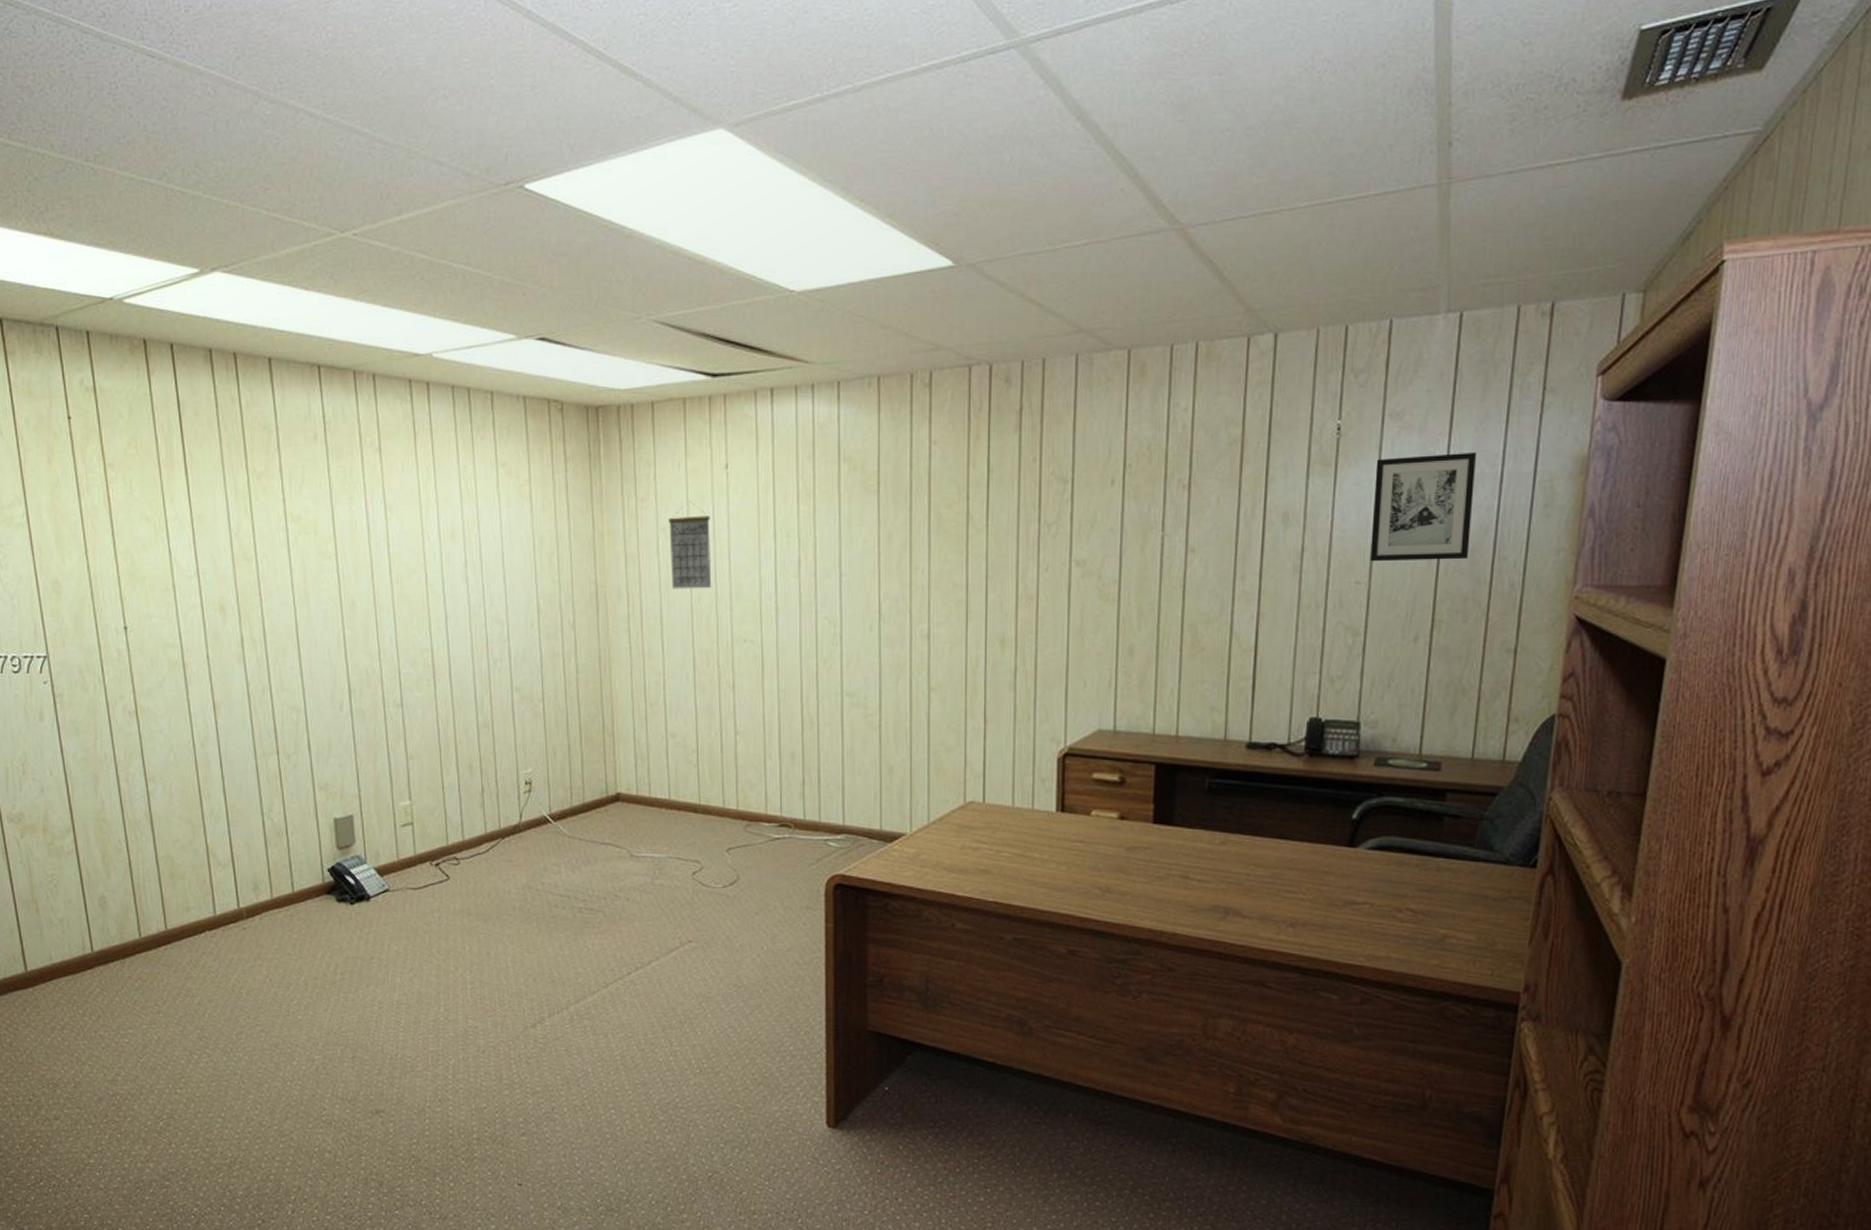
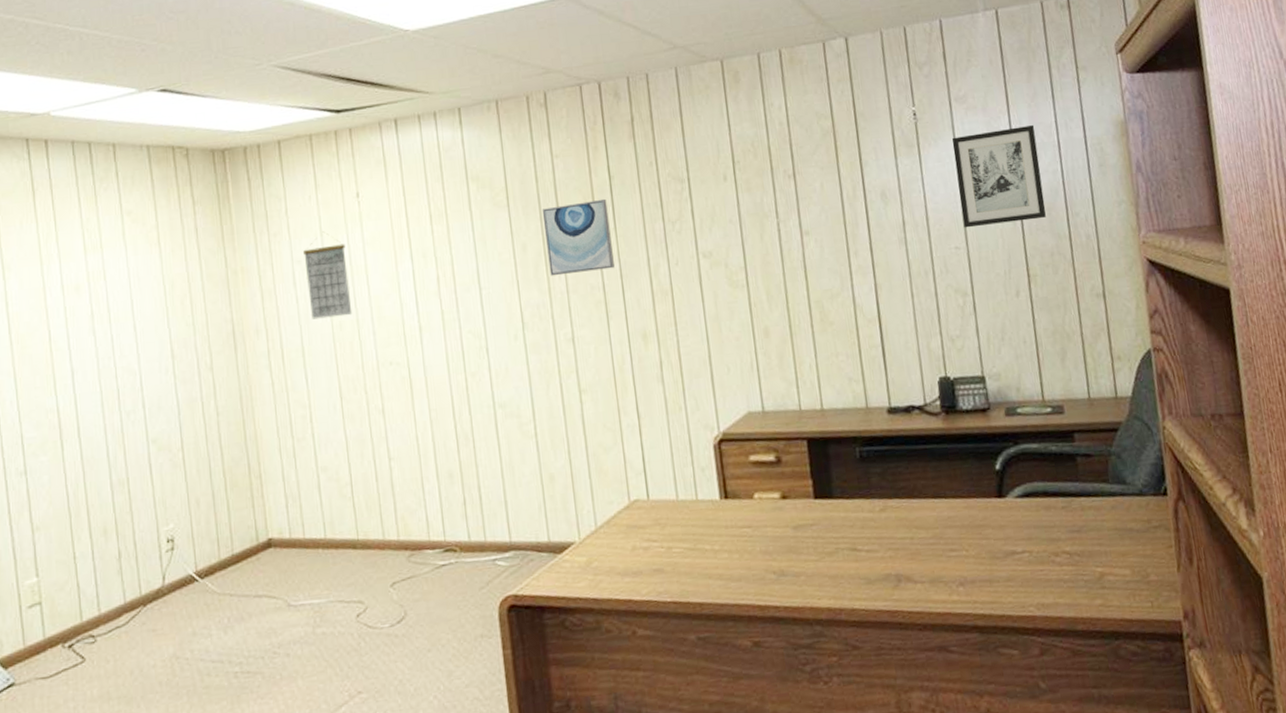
wall art: none [912,493,982,570] -> present [542,198,615,277]

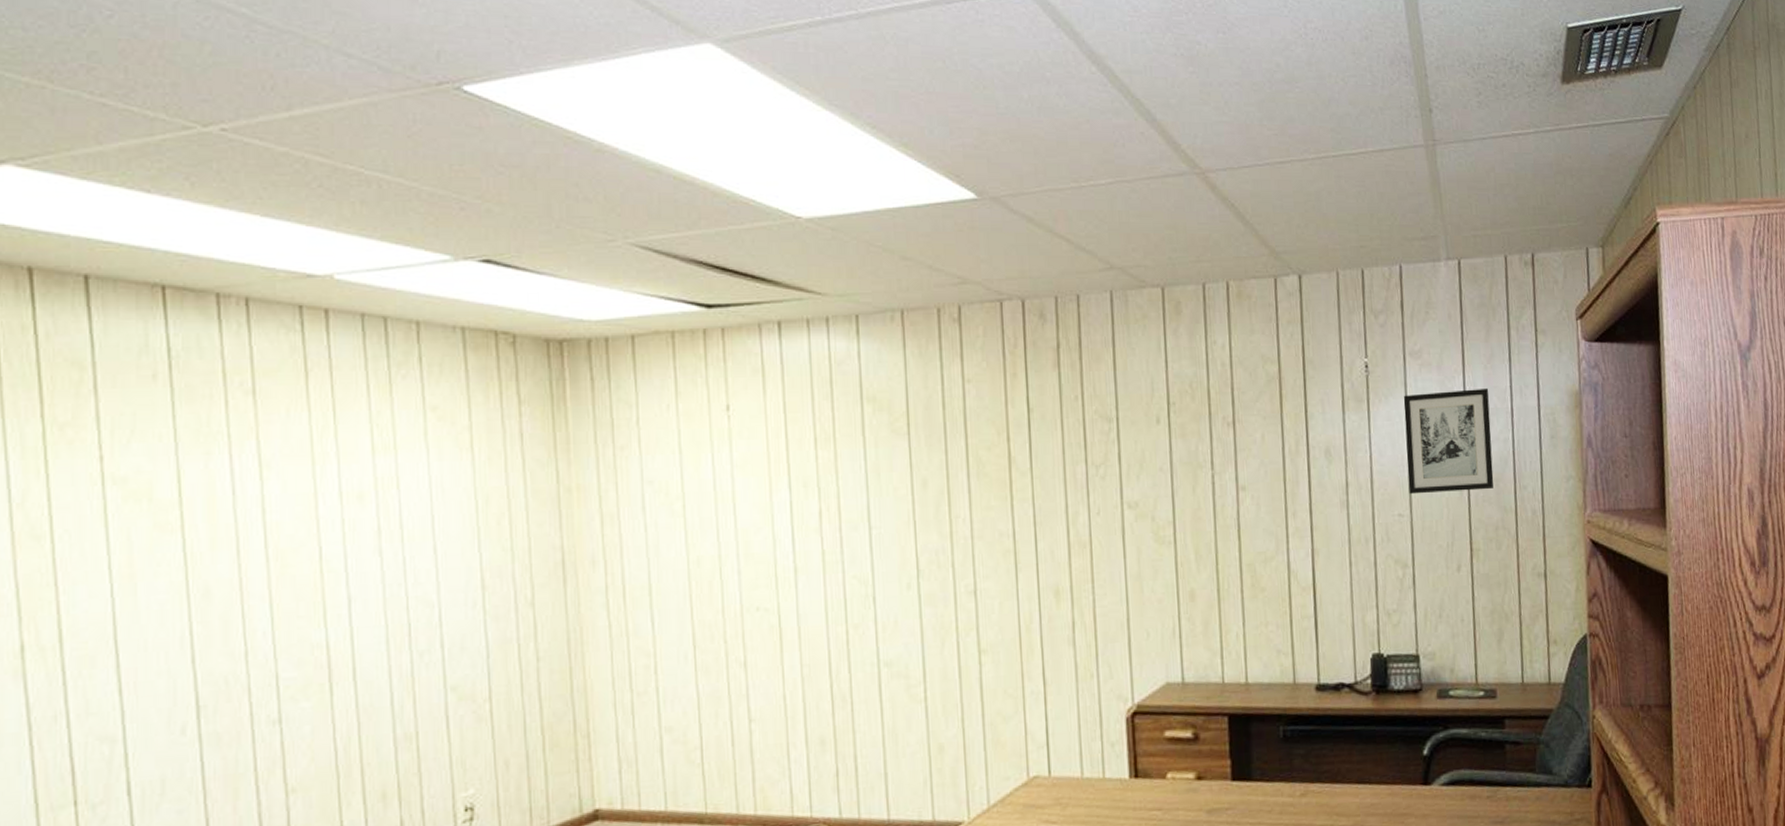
calendar: present [303,231,353,320] -> none [657,448,714,552]
wall art: present [542,198,615,277] -> none [948,433,1028,519]

